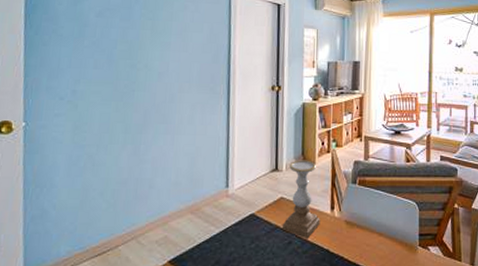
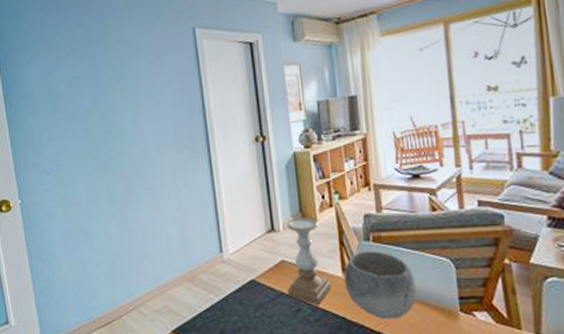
bowl: none [332,193,389,252] -> present [343,251,418,320]

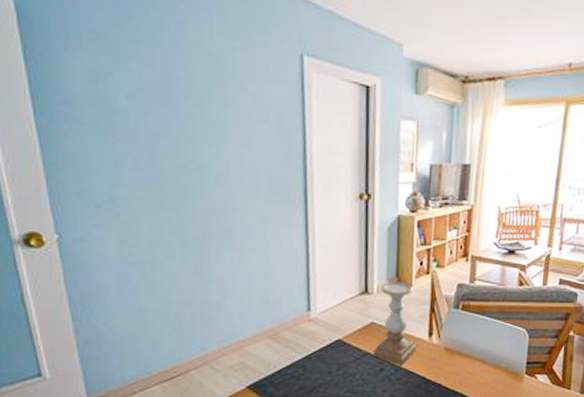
bowl: present [343,251,418,320] -> none [429,318,493,380]

